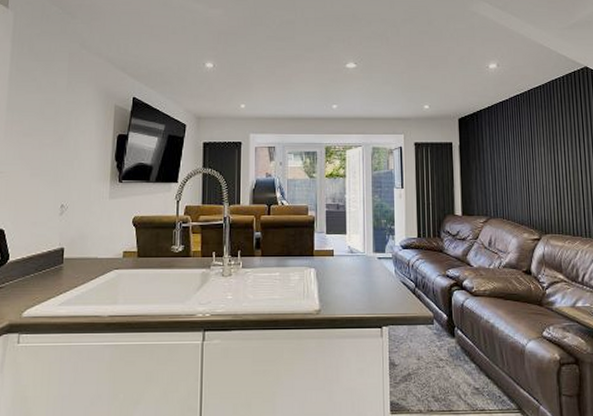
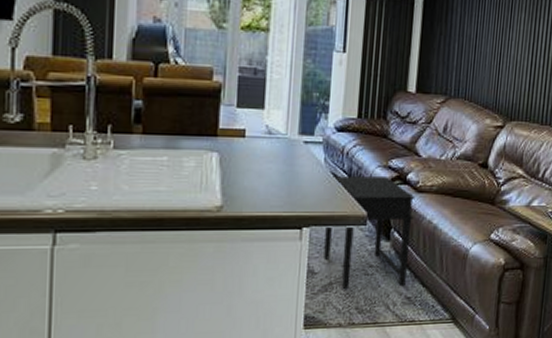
side table: none [401,284,473,379] -> present [324,176,416,289]

